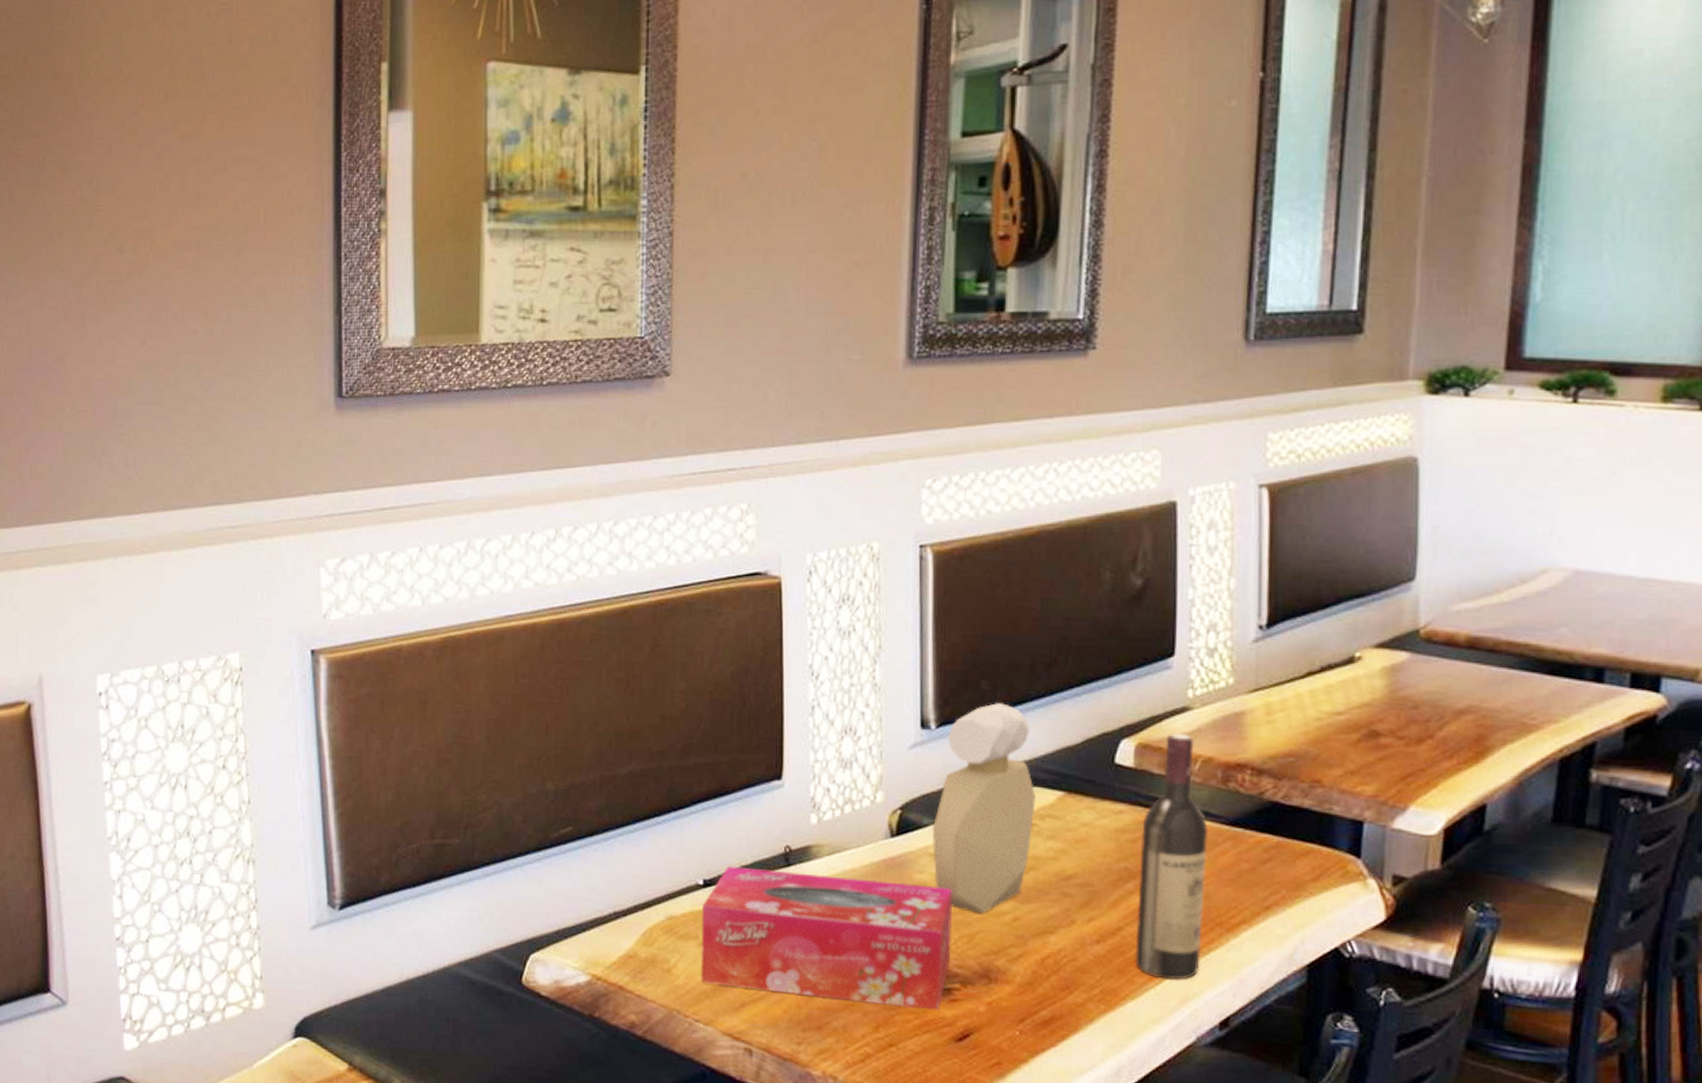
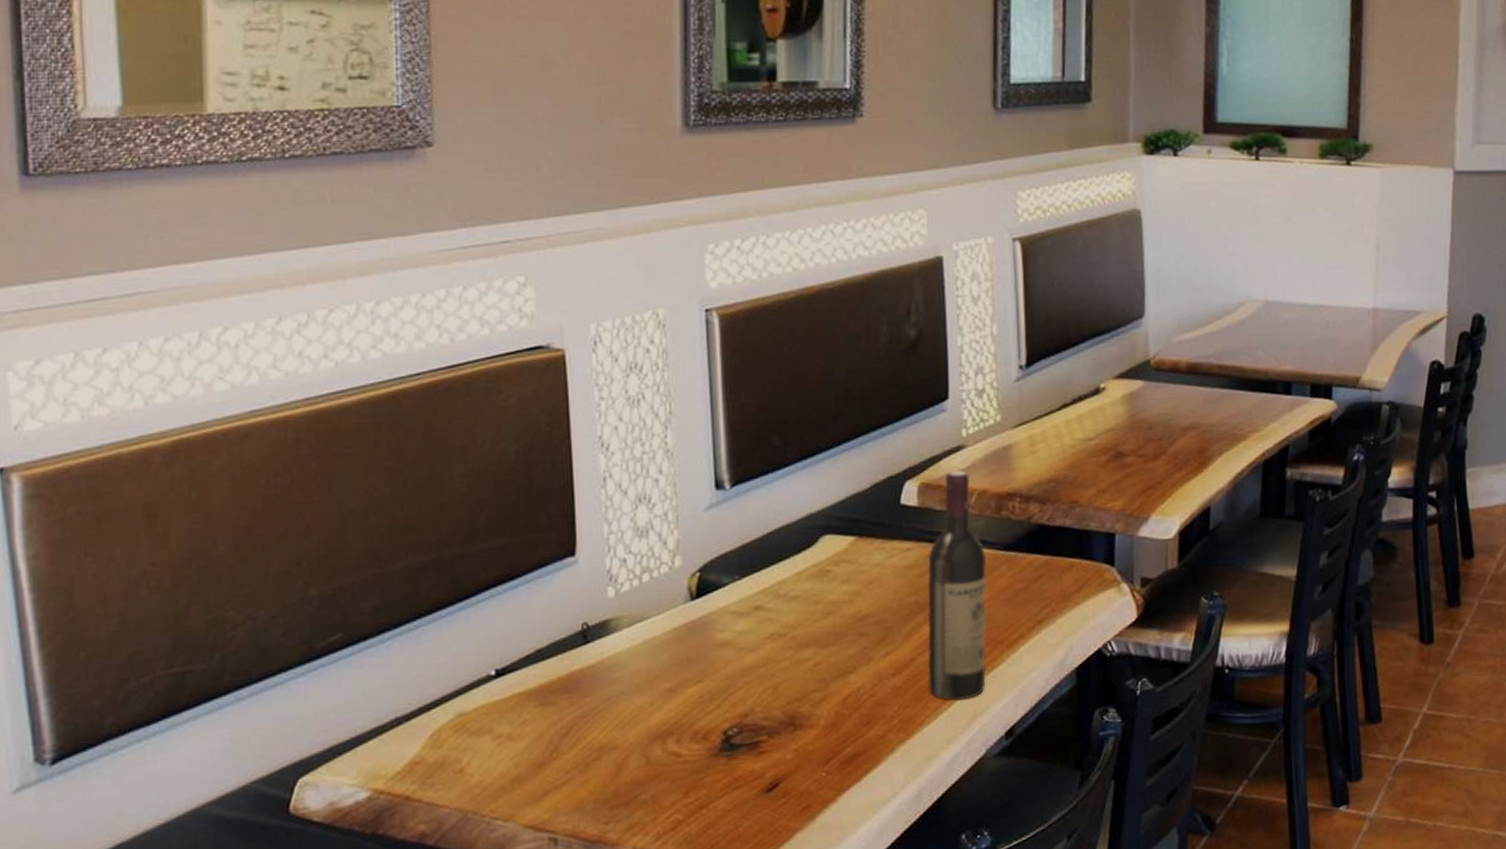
tissue box: present [700,865,953,1011] -> none [495,643,756,778]
perfume bottle: present [932,703,1036,914] -> none [731,457,830,665]

